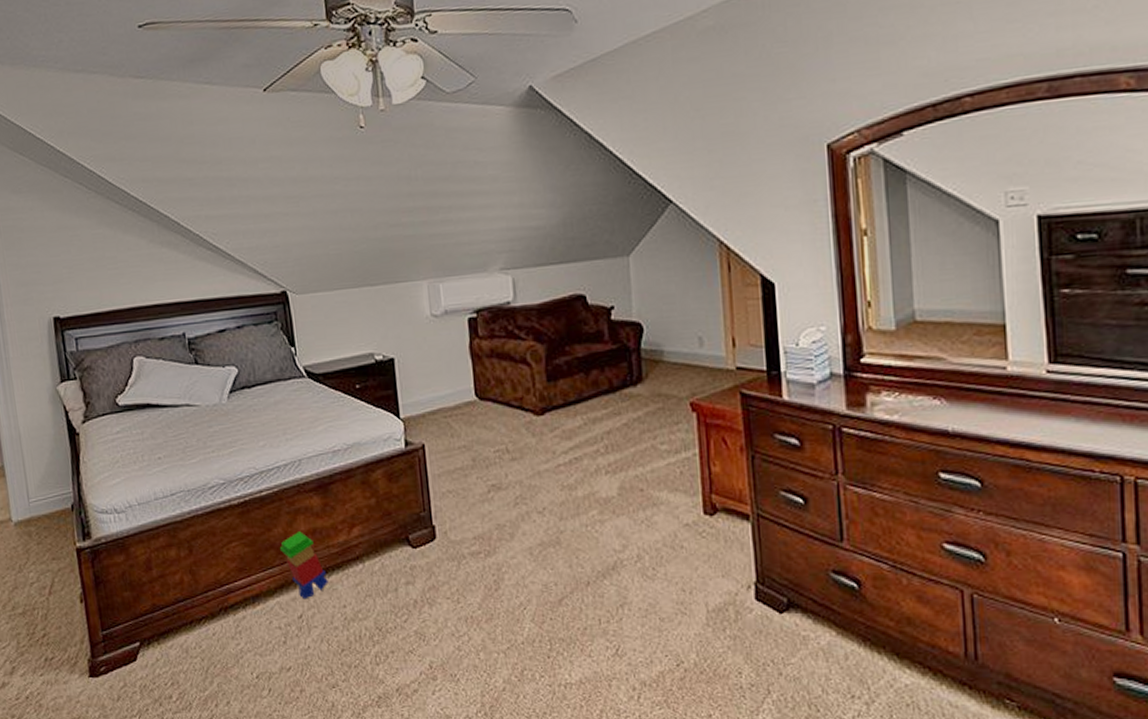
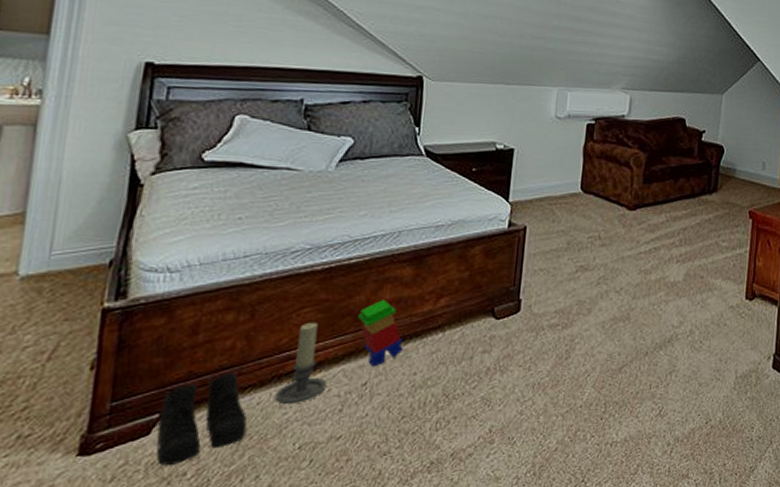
boots: none [139,605,211,689] -> present [156,373,247,466]
candle holder: none [225,556,267,636] -> present [274,322,327,405]

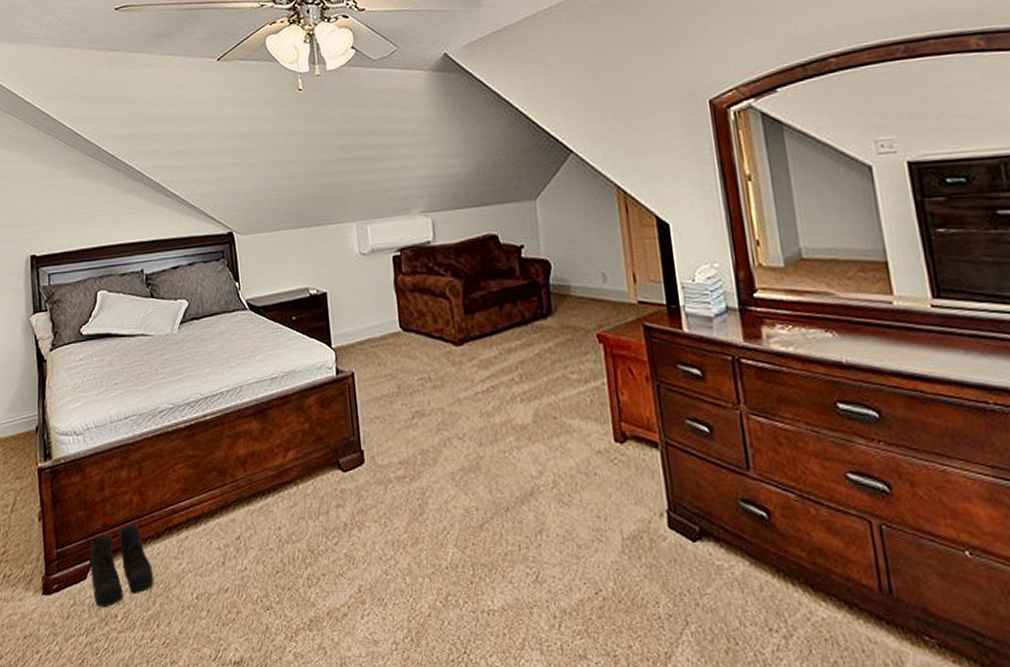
candle holder: present [274,322,327,405] -> none [169,477,208,556]
stacking toy: present [357,300,403,367] -> none [220,454,265,521]

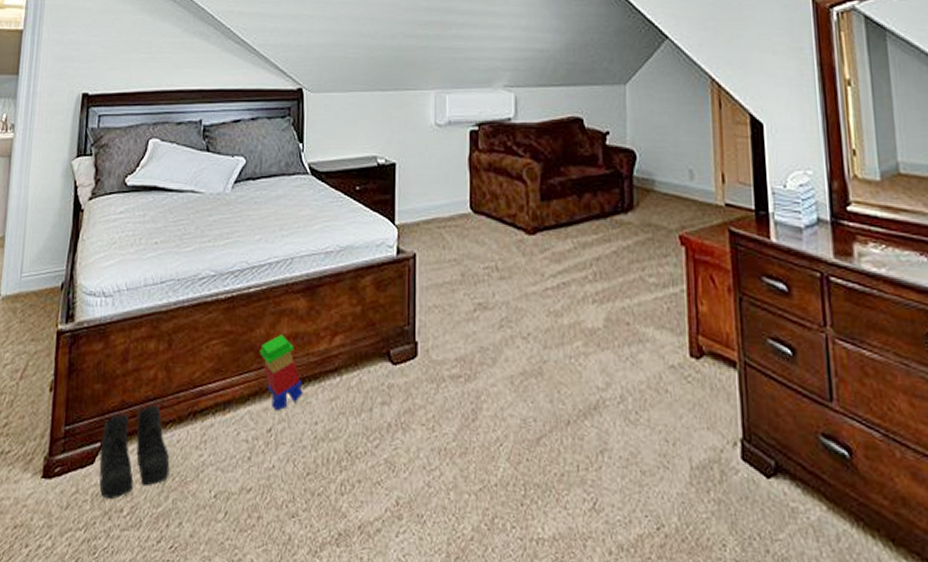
stacking toy: none [220,454,265,521] -> present [259,335,303,411]

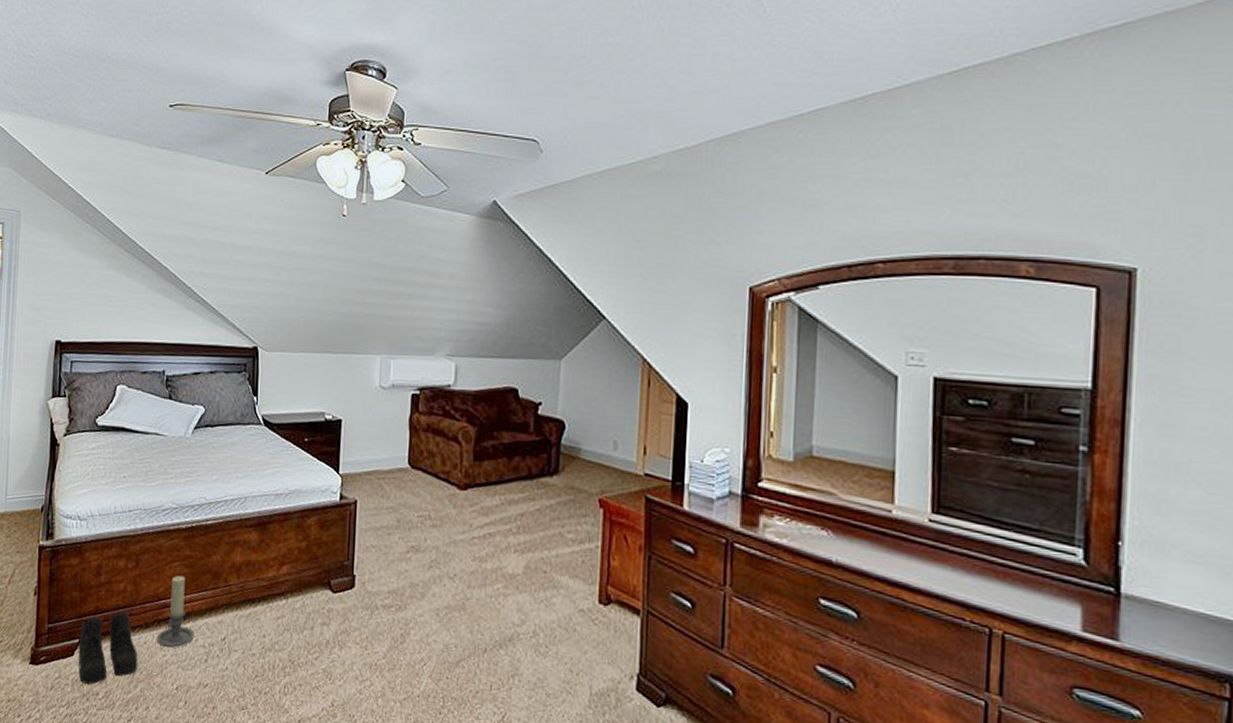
candle holder: none [191,355,236,446] -> present [156,575,194,649]
stacking toy: present [259,335,303,411] -> none [215,561,253,624]

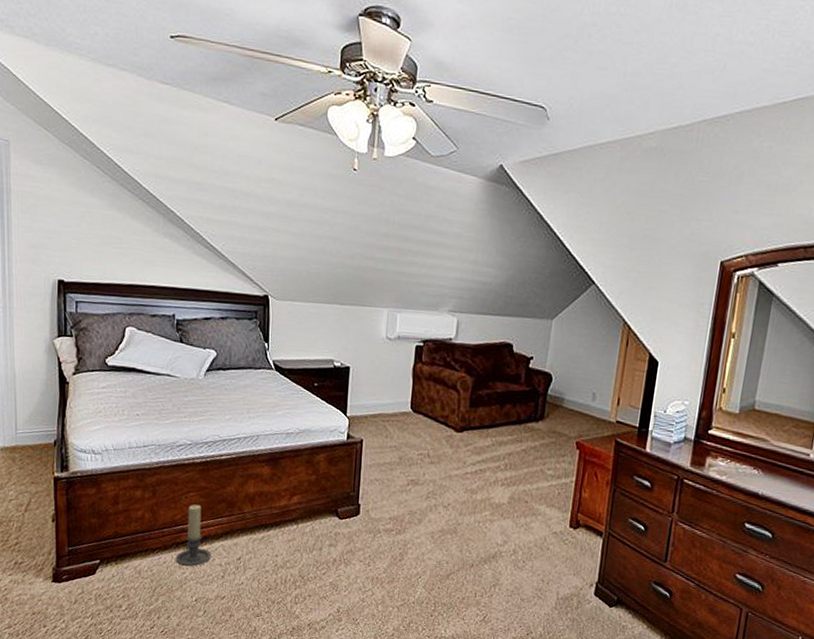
boots: present [78,612,138,685] -> none [100,536,158,599]

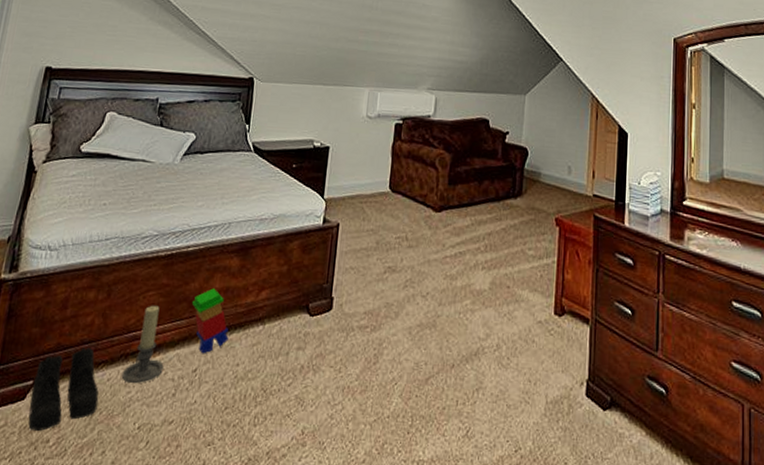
boots: none [100,536,158,599] -> present [28,347,99,432]
stacking toy: none [230,492,266,546] -> present [191,288,229,354]

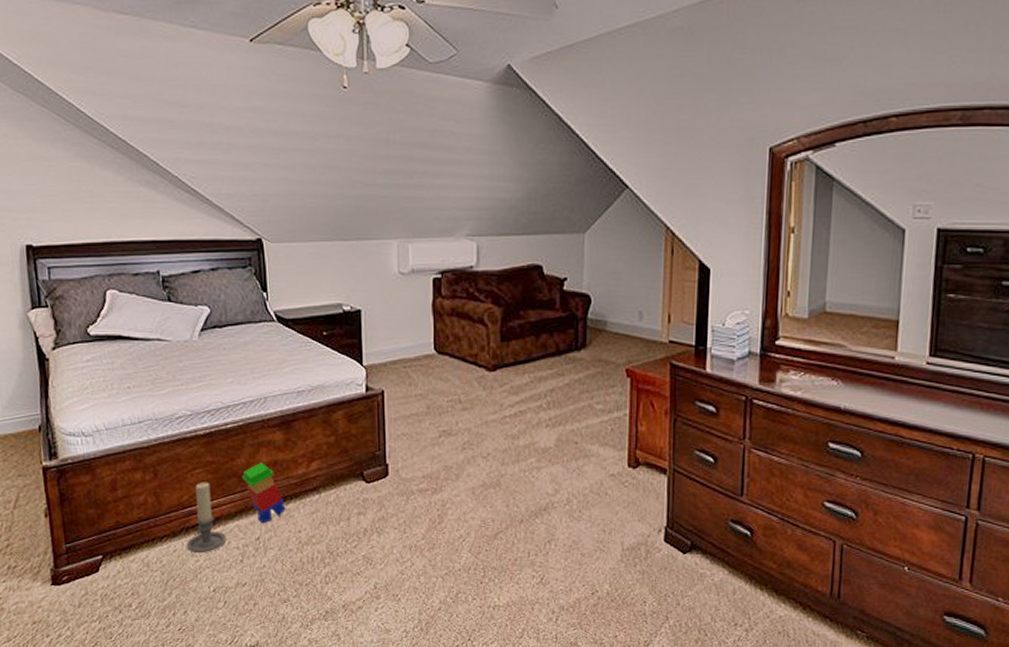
boots: present [28,347,99,432] -> none [102,524,170,598]

